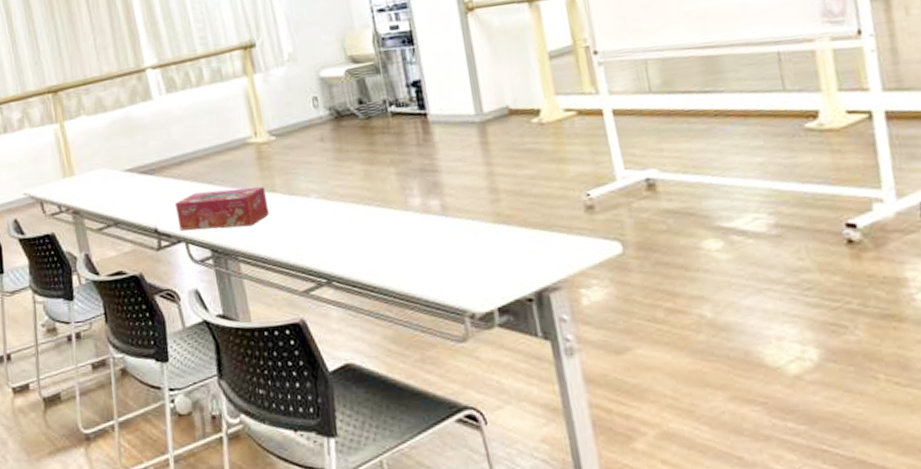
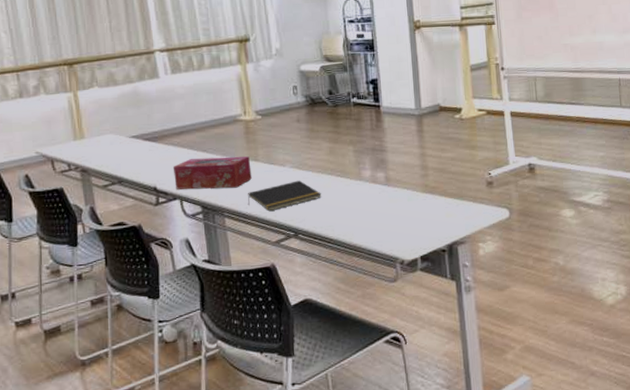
notepad: none [266,213,358,254] -> present [248,180,322,212]

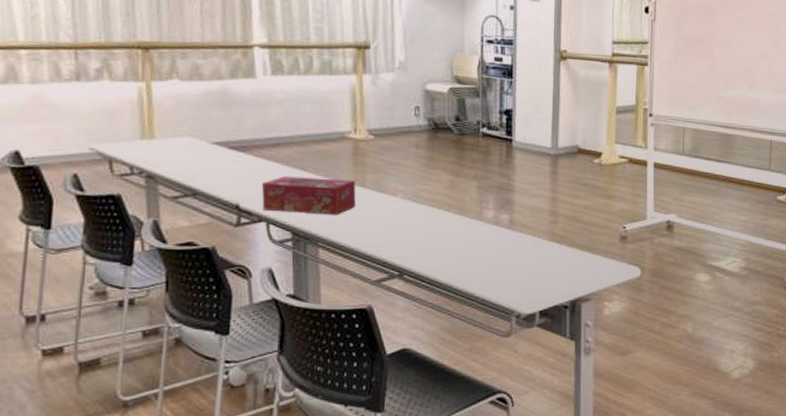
notepad: present [248,180,322,212] -> none [348,214,435,246]

